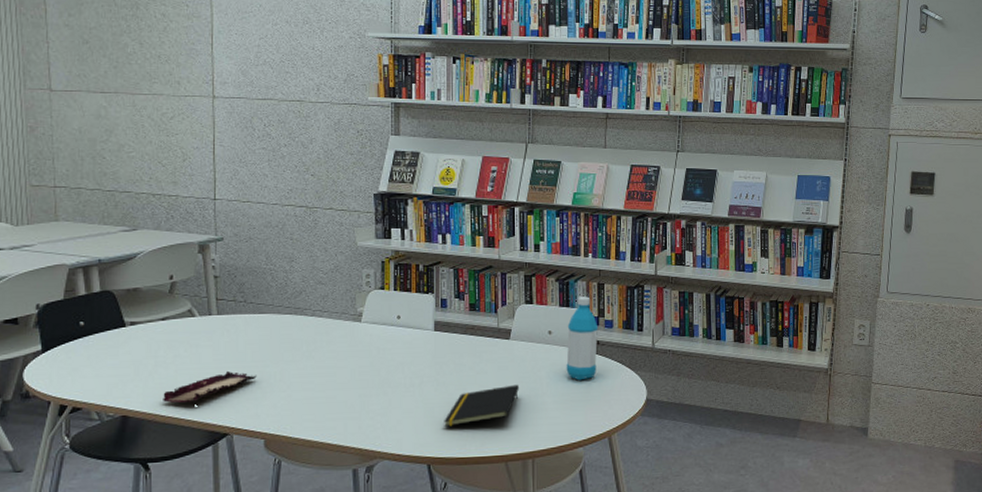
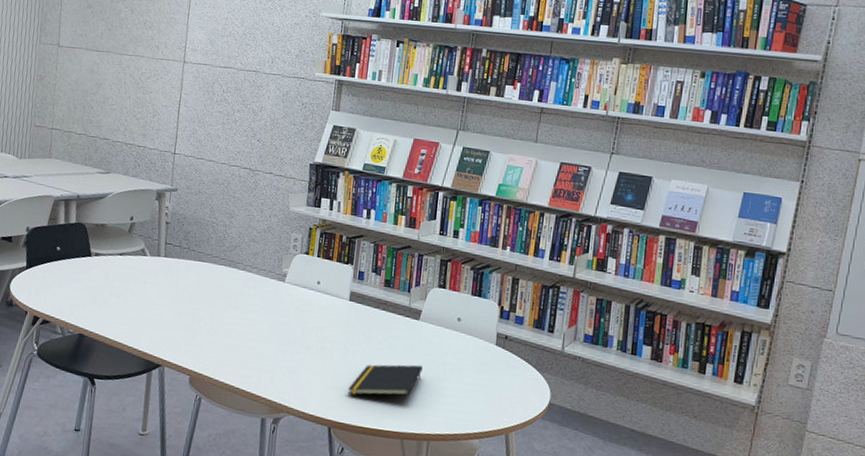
book: present [163,370,257,403] -> none [112,308,190,332]
water bottle: present [566,296,599,381] -> none [471,288,508,373]

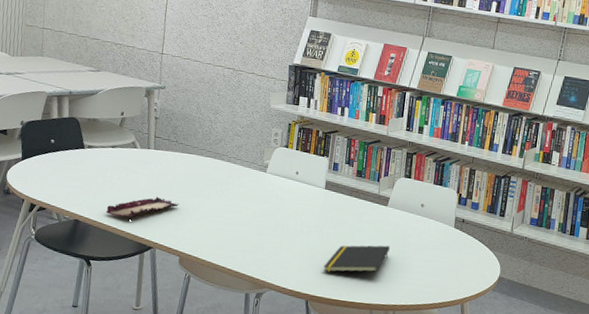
book: none [112,308,190,332] -> present [106,196,179,217]

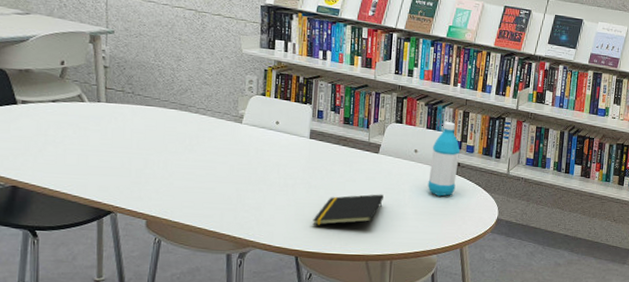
book: present [106,196,179,217] -> none [51,155,141,180]
water bottle: none [432,178,466,252] -> present [428,122,461,197]

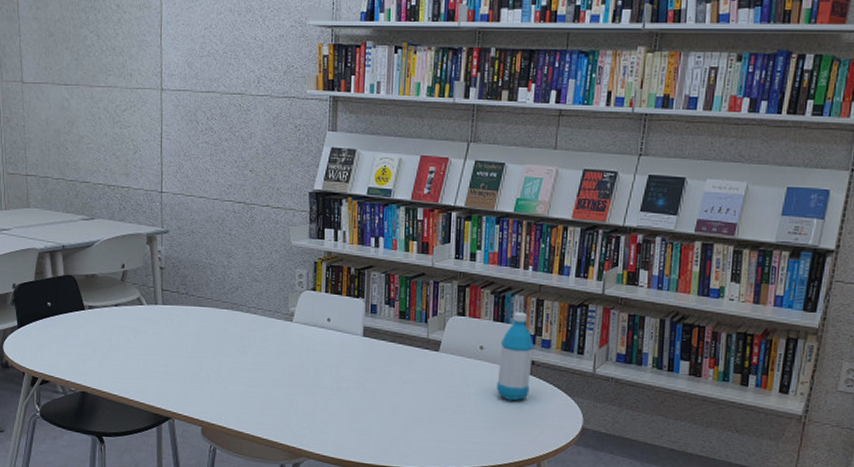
notepad: present [313,194,384,225] -> none [368,398,446,434]

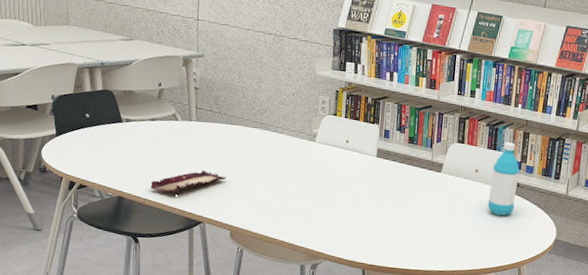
book: none [115,358,196,385] -> present [150,169,227,192]

